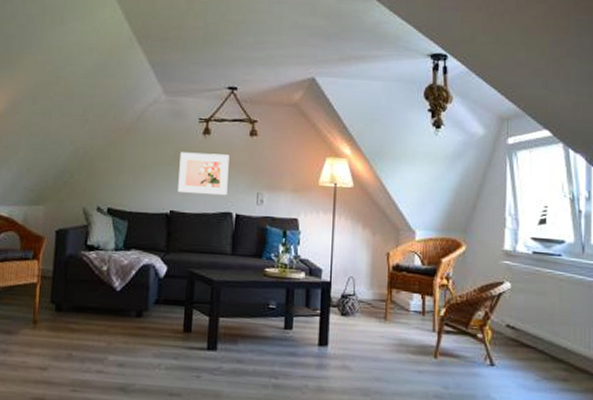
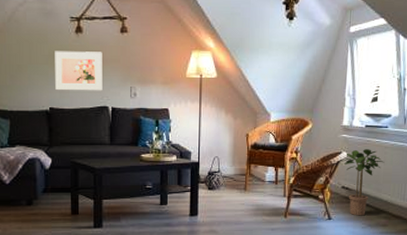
potted plant: none [505,280,560,365] -> present [342,149,385,216]

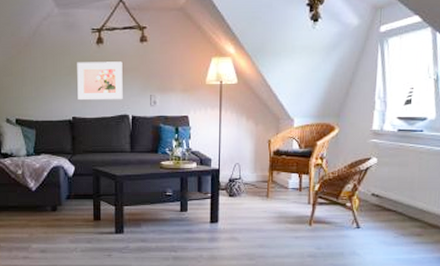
potted plant: present [342,149,385,216] -> none [372,154,420,225]

